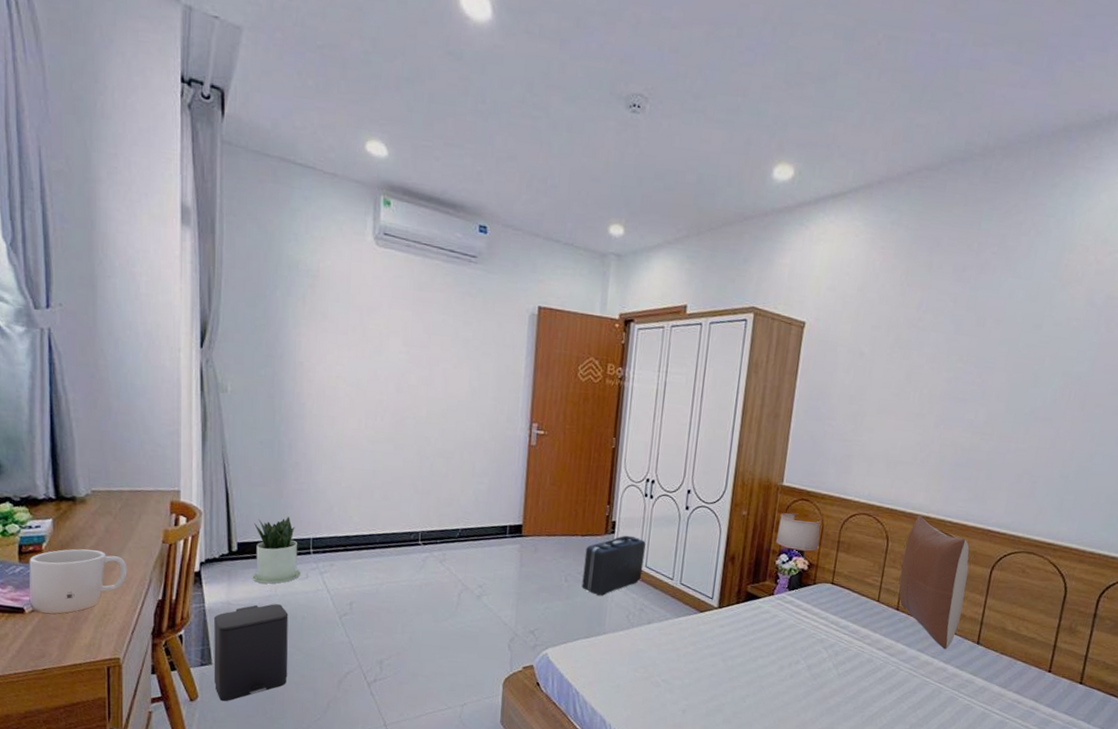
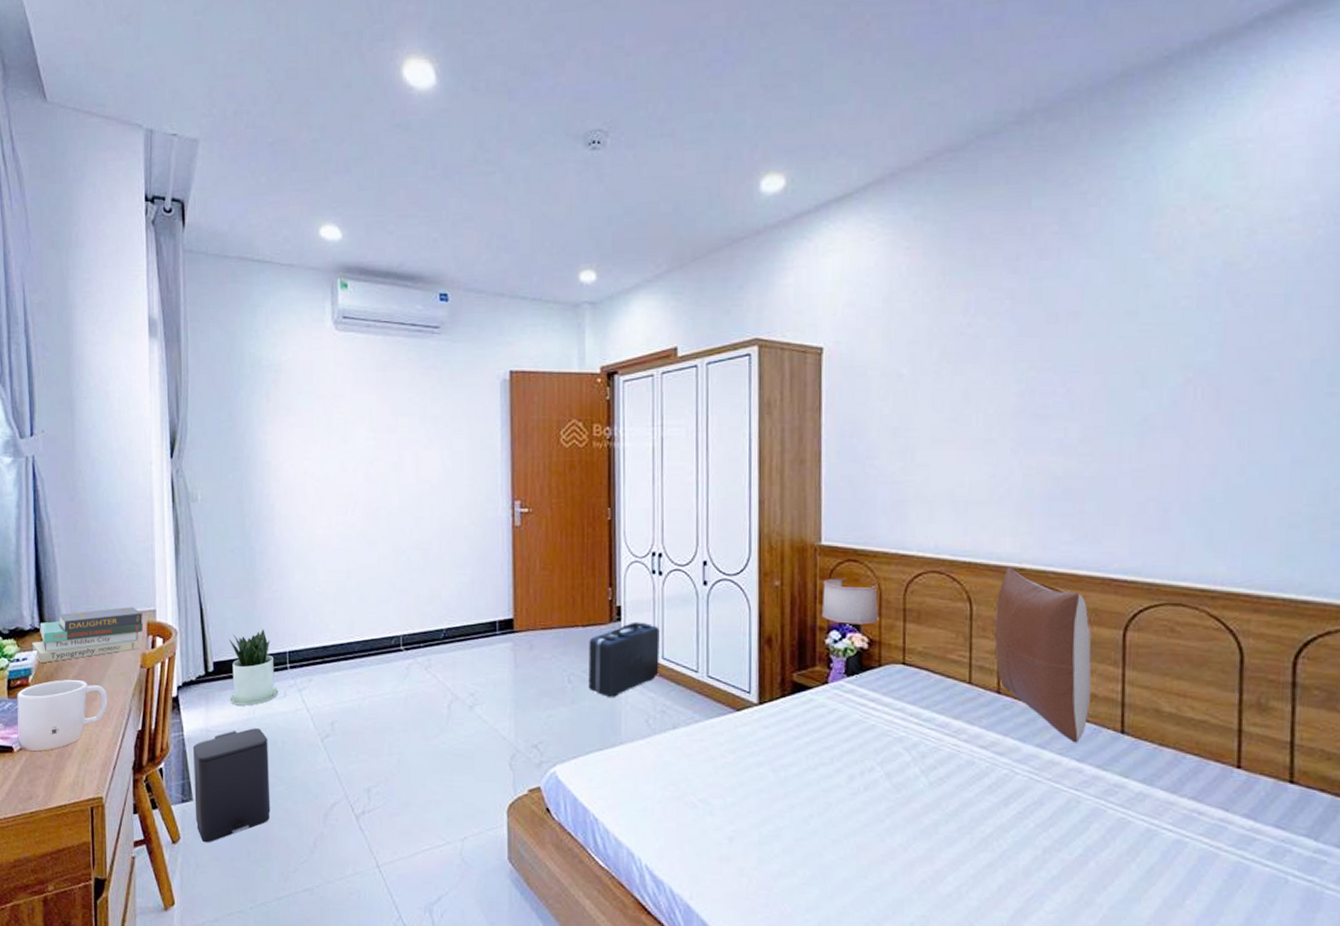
books: none [45,485,166,532] -> present [31,606,143,664]

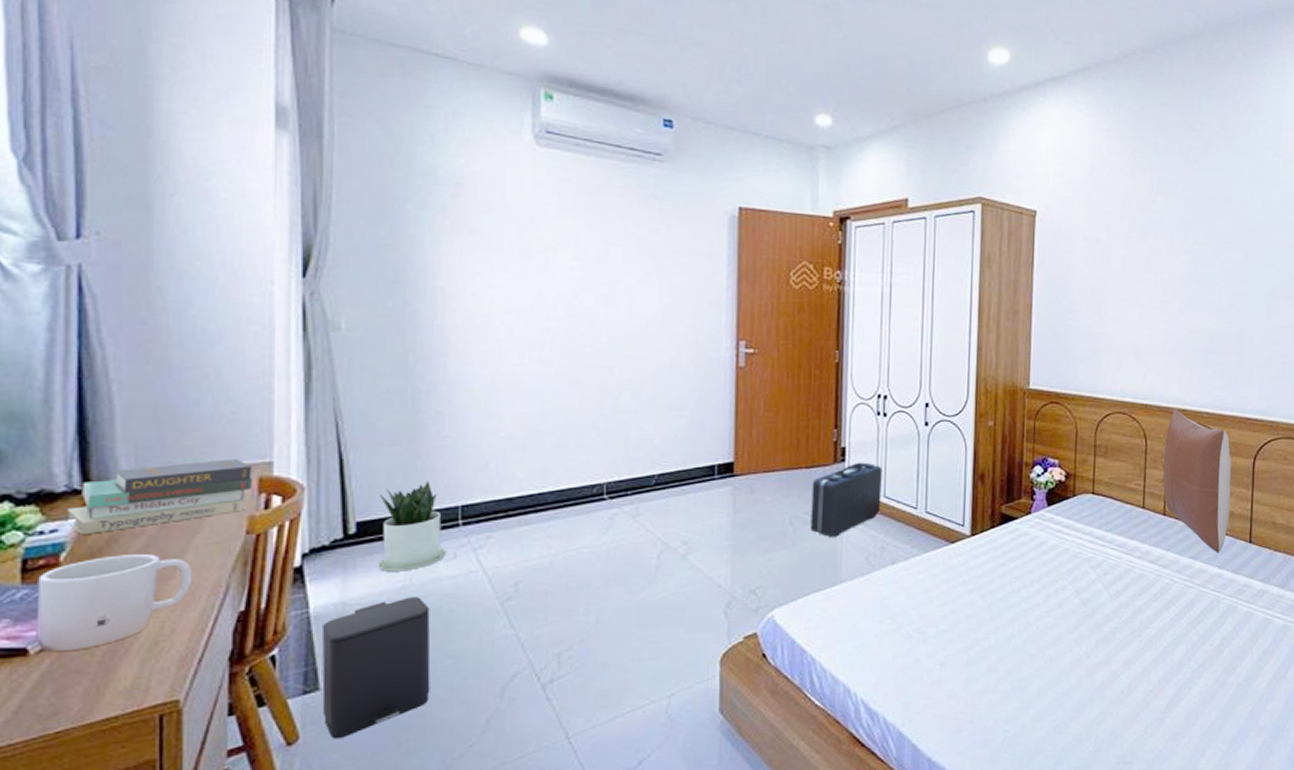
table lamp: present [821,578,879,676] -> none [1027,418,1075,506]

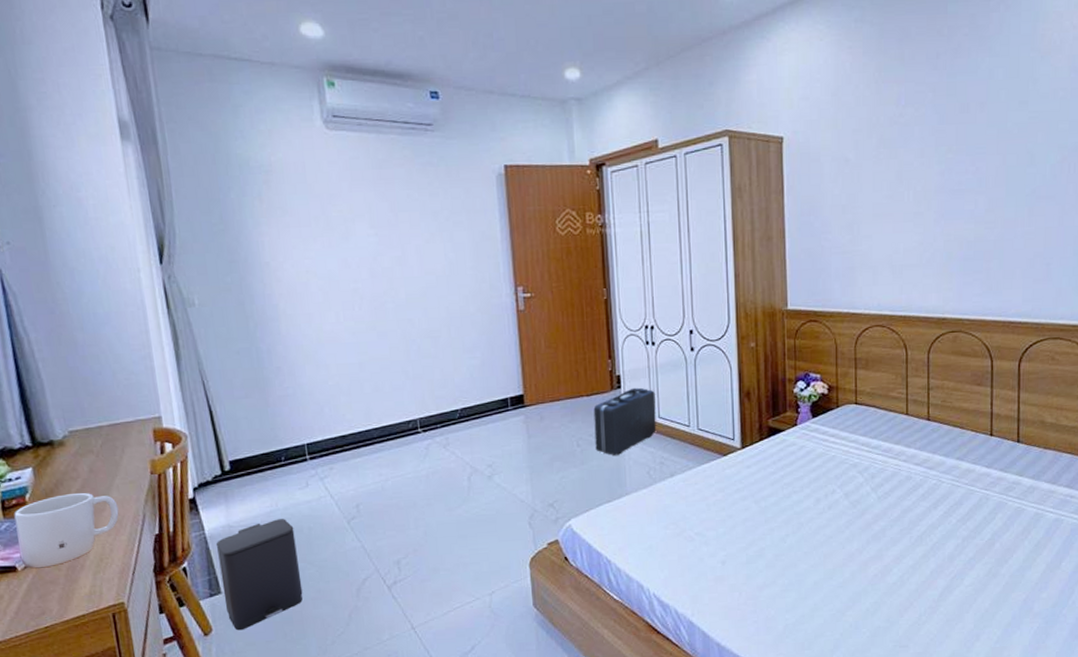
books: present [66,458,252,536] -> none [23,415,149,481]
planter: present [377,481,448,572] -> none [244,425,302,500]
pillow: present [1162,408,1231,553] -> none [924,317,996,454]

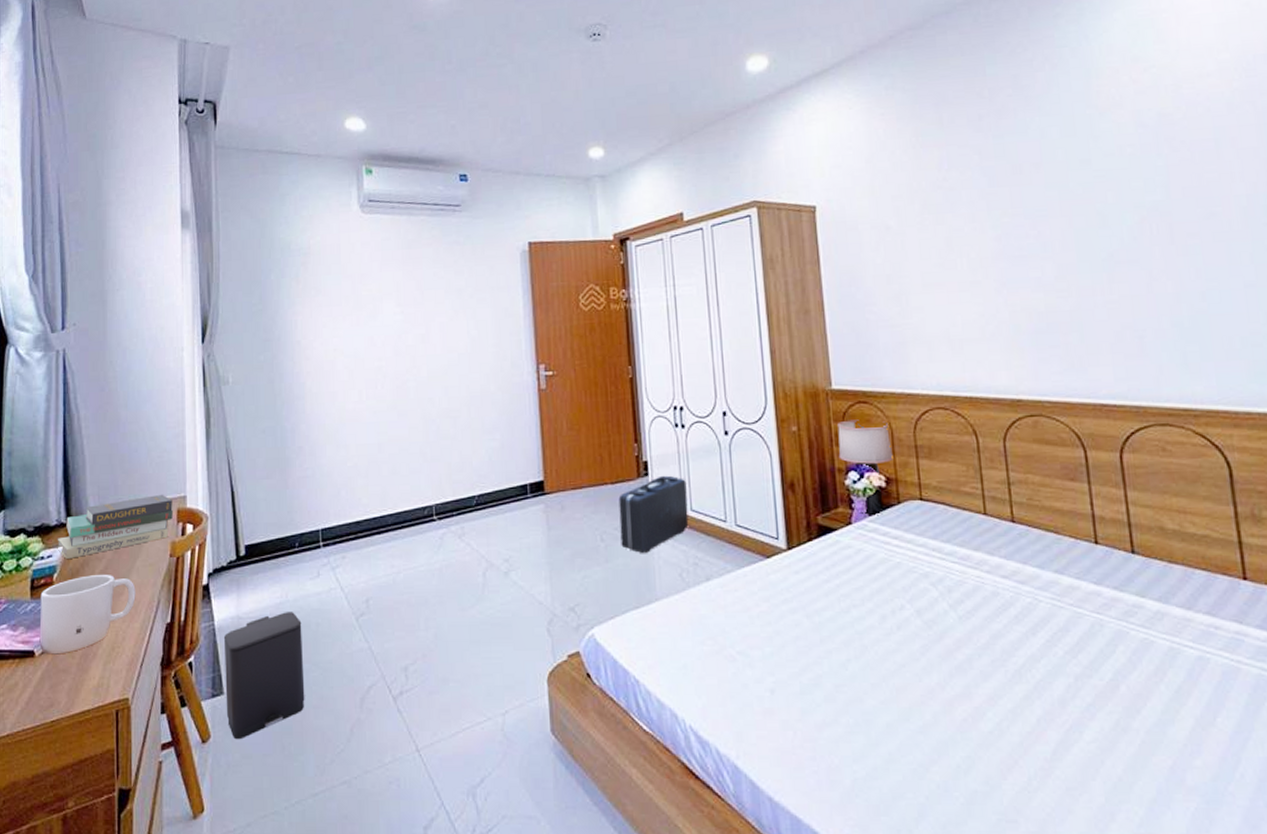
books: none [23,415,149,481] -> present [57,494,173,560]
table lamp: none [789,336,836,418] -> present [837,419,893,515]

